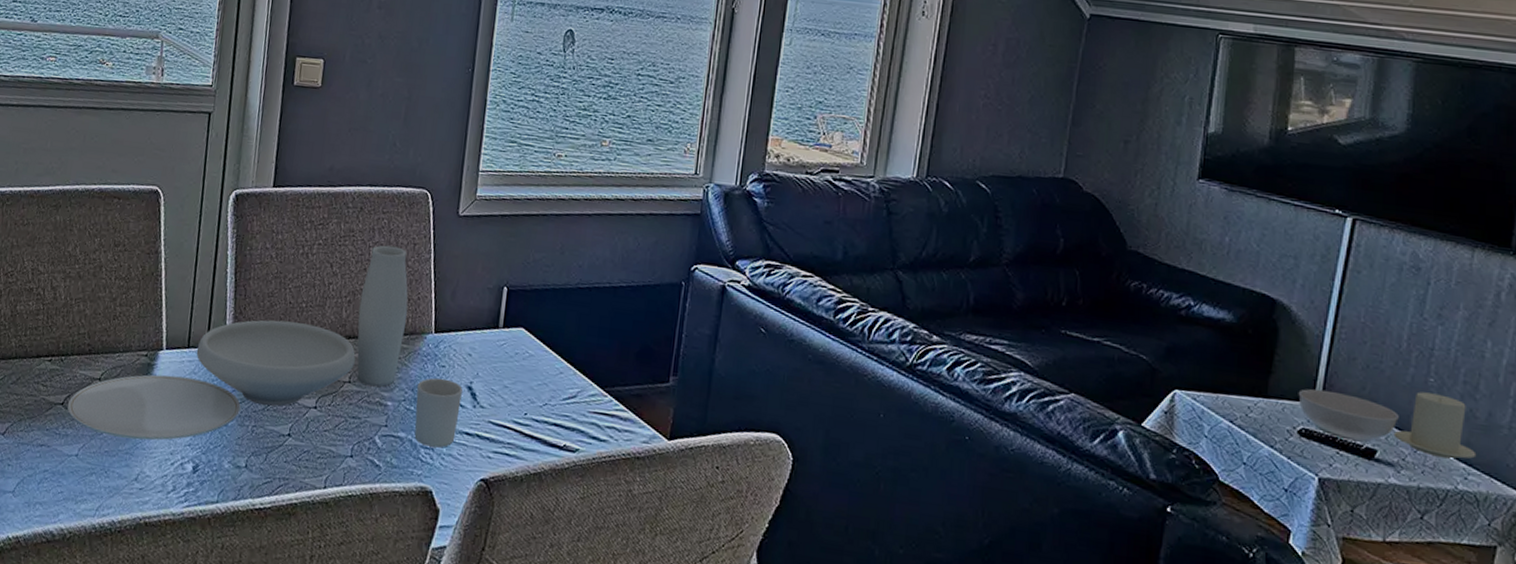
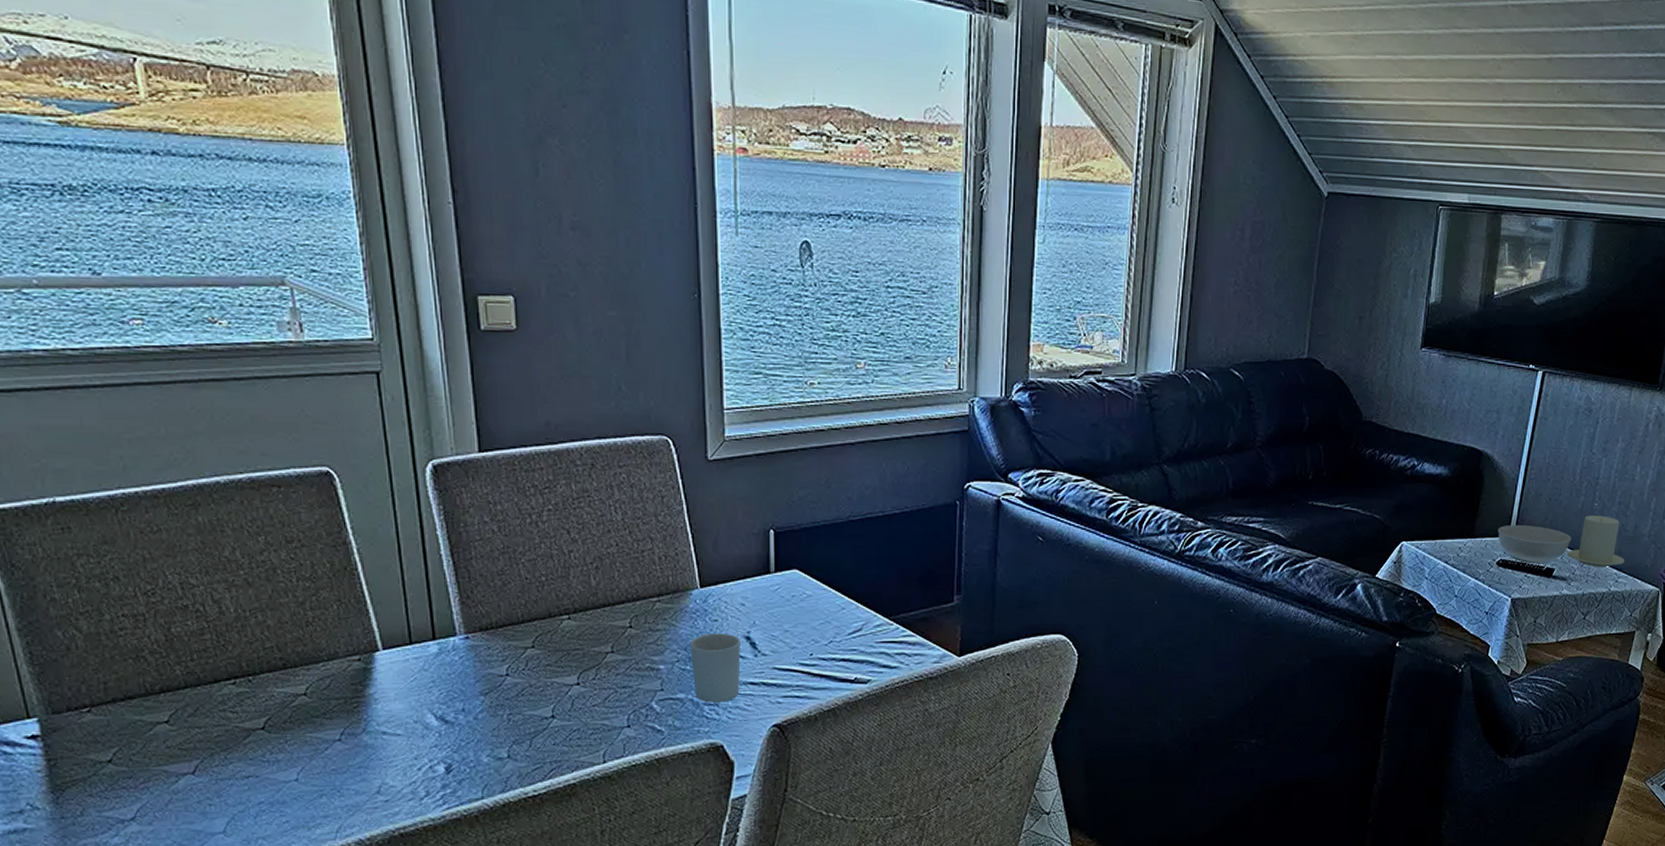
plate: present [67,374,241,440] -> none [269,676,490,753]
bowl: present [196,320,356,407] -> none [421,598,615,692]
vase: present [356,245,409,387] -> none [609,502,667,653]

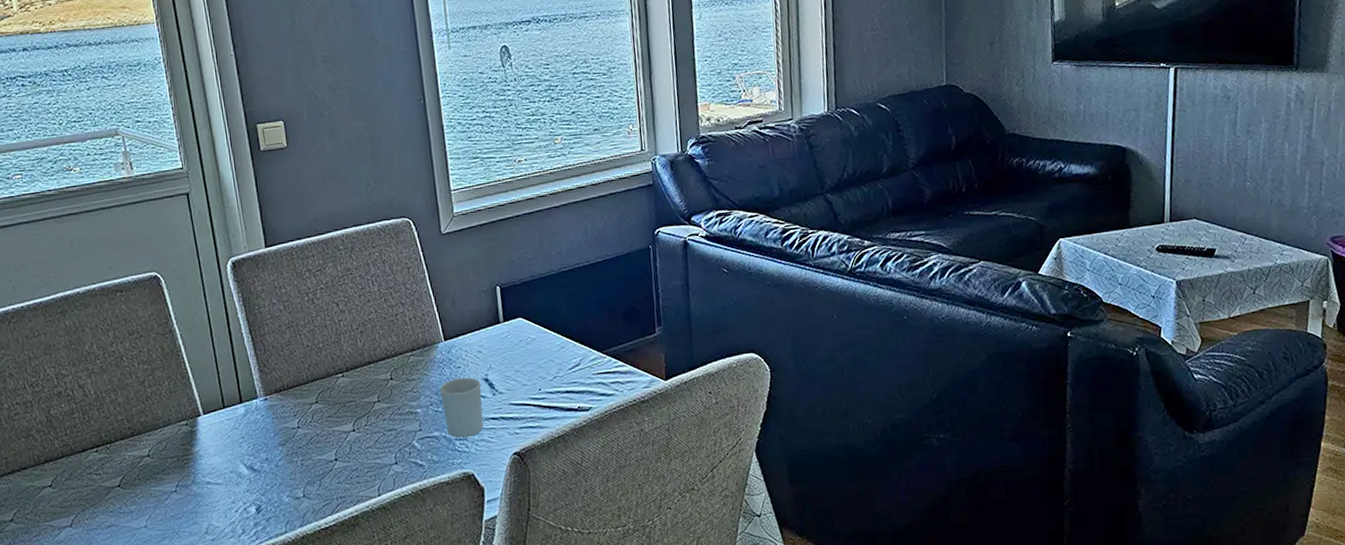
bowl: present [1497,524,1571,564] -> none [1152,210,1228,247]
candle: present [1567,515,1625,567] -> none [1226,193,1287,243]

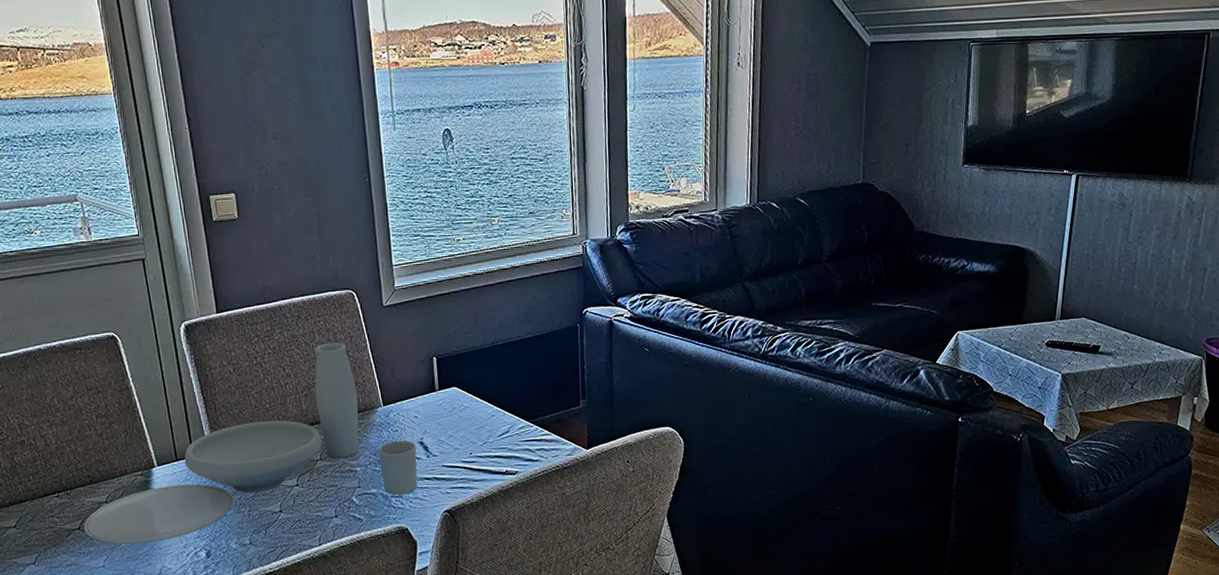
plate: none [124,432,286,502] -> present [83,484,235,545]
bowl: none [232,360,380,441] -> present [184,420,322,493]
vase: none [370,274,420,400] -> present [314,342,359,459]

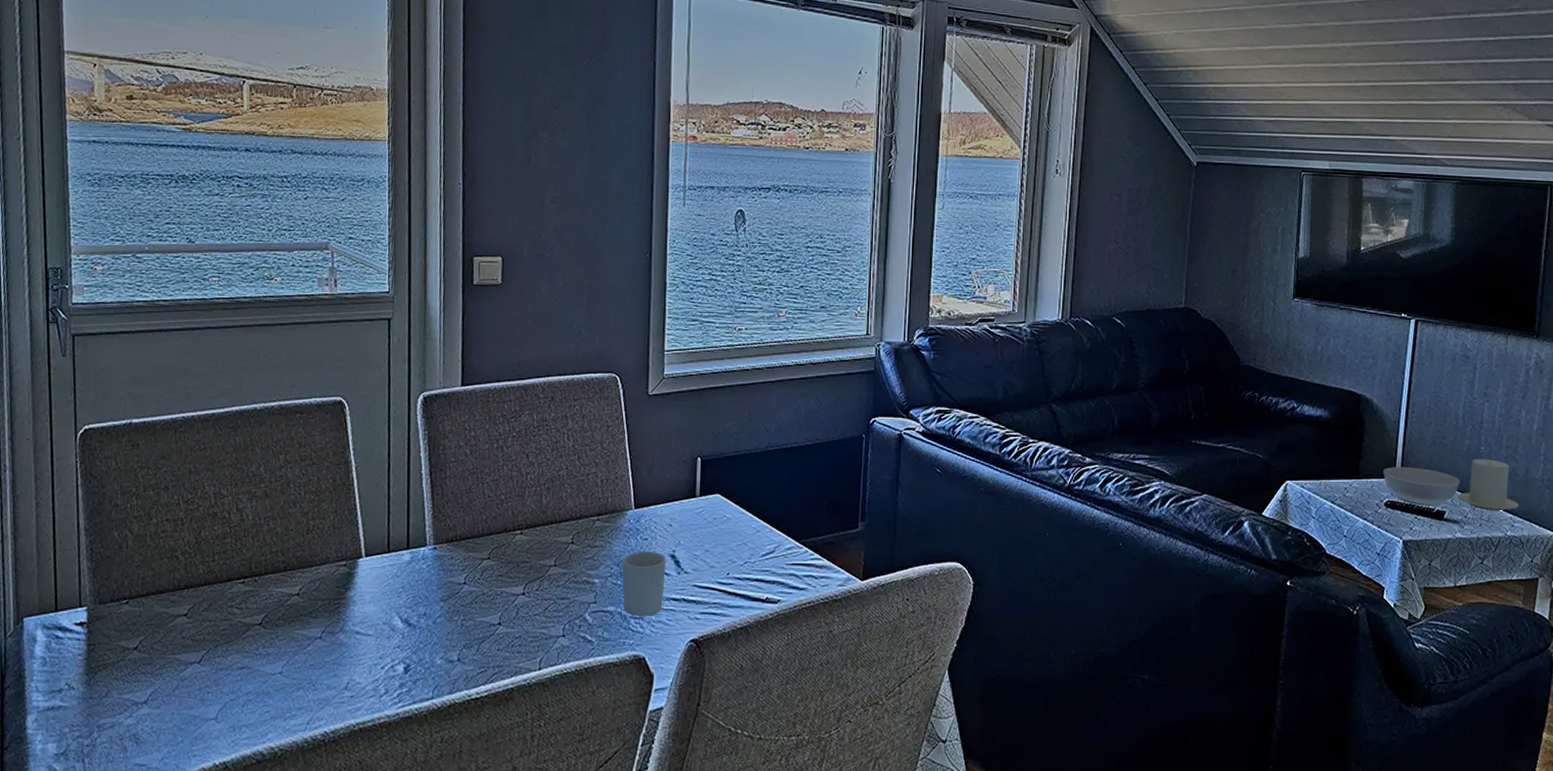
plate: present [83,484,235,545] -> none [265,581,448,649]
bowl: present [184,420,322,493] -> none [397,514,559,599]
vase: present [314,342,359,459] -> none [558,430,607,567]
bowl: none [1044,309,1114,343] -> present [1382,466,1460,506]
candle: none [1111,296,1167,342] -> present [1457,459,1519,511]

